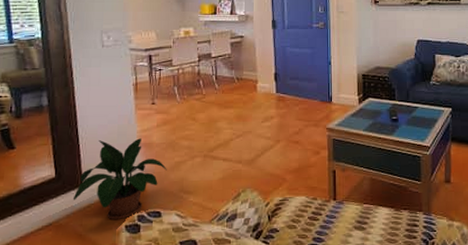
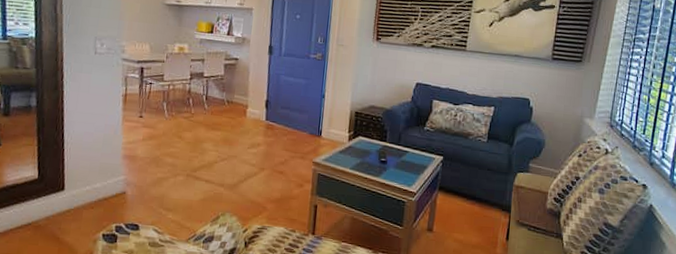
potted plant: present [73,138,167,219] -> none [53,147,149,228]

